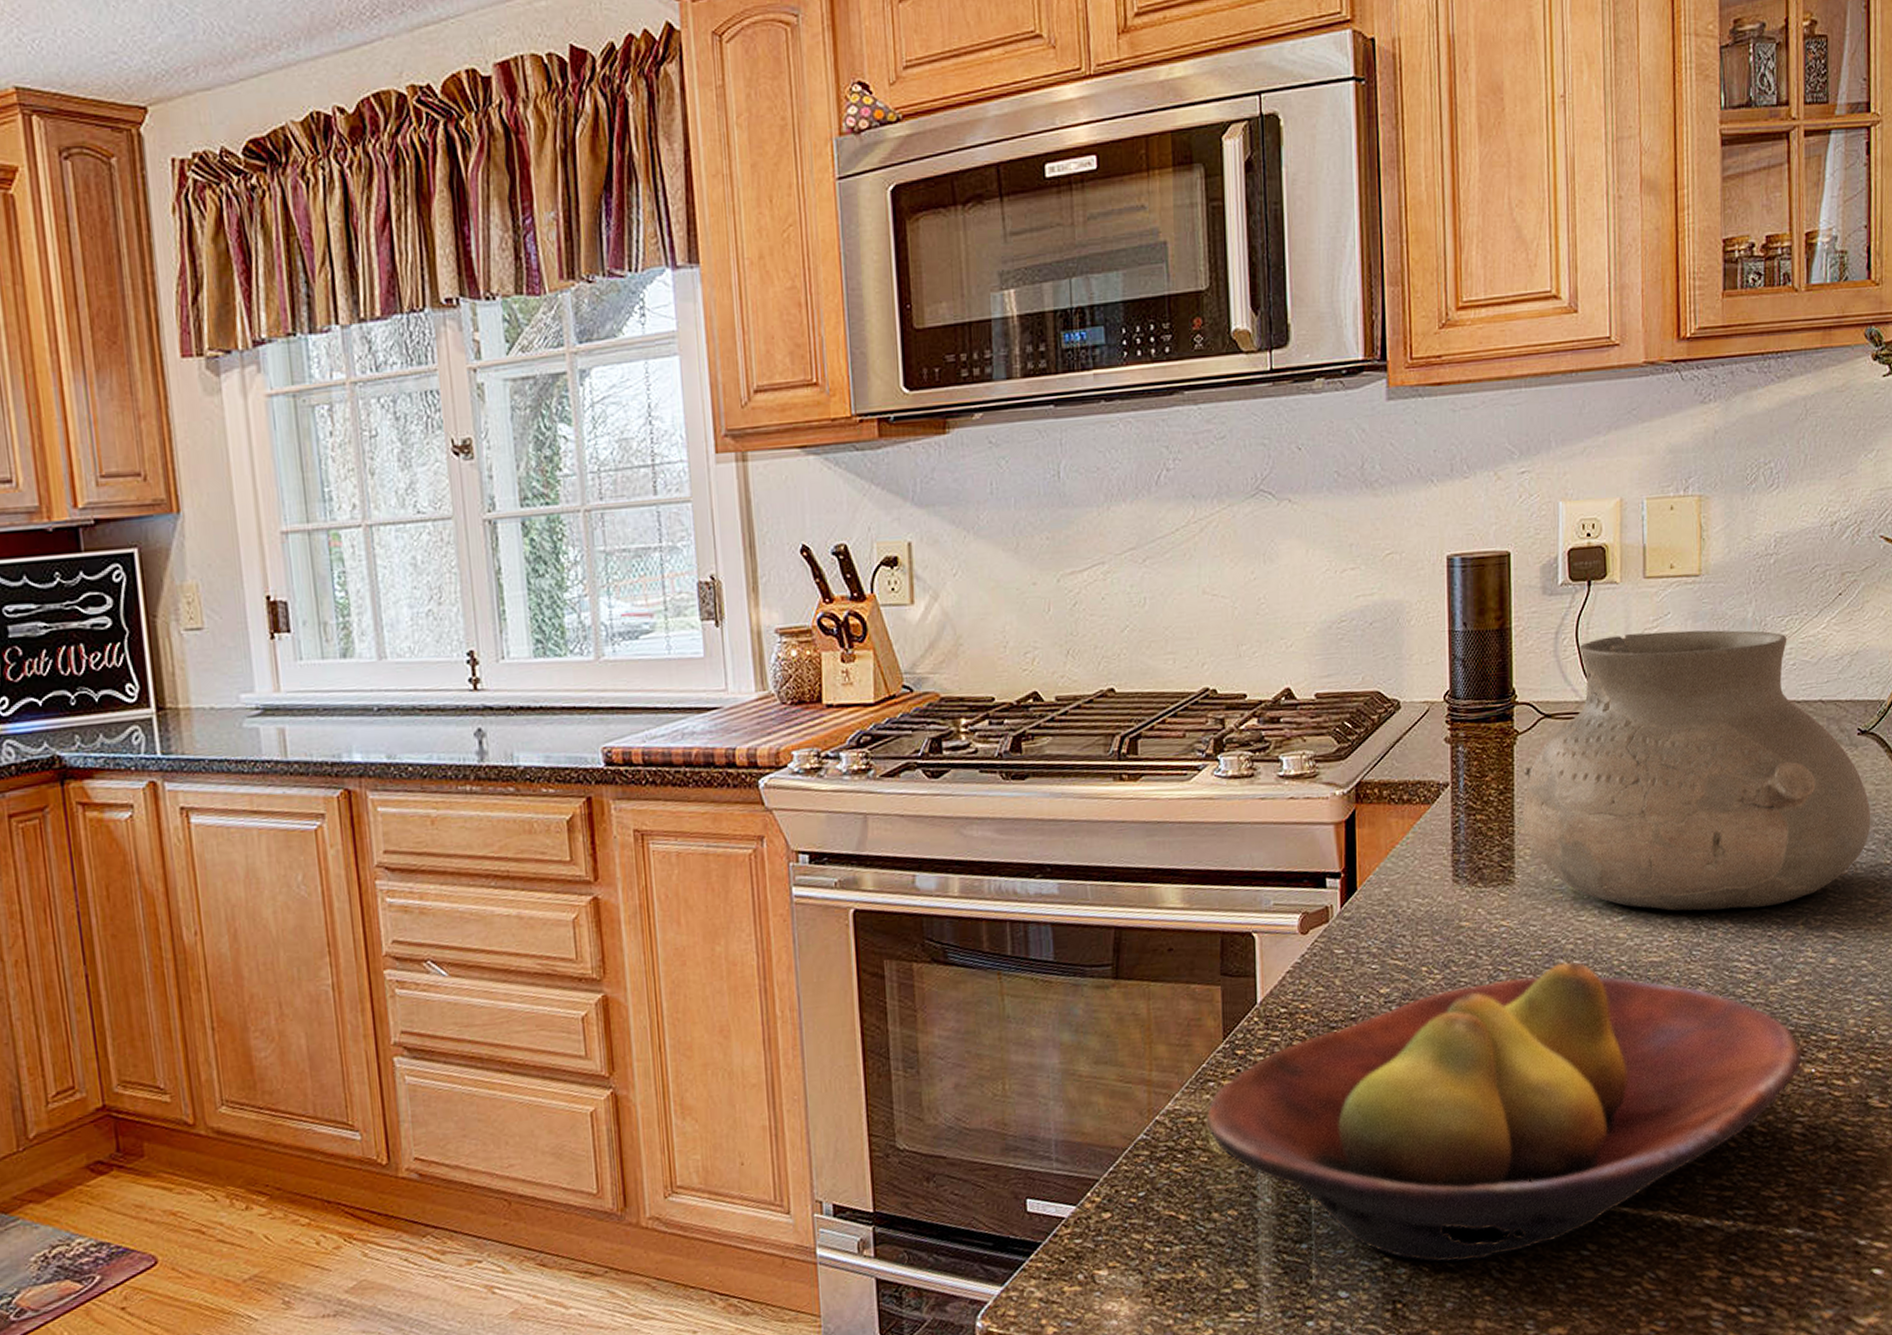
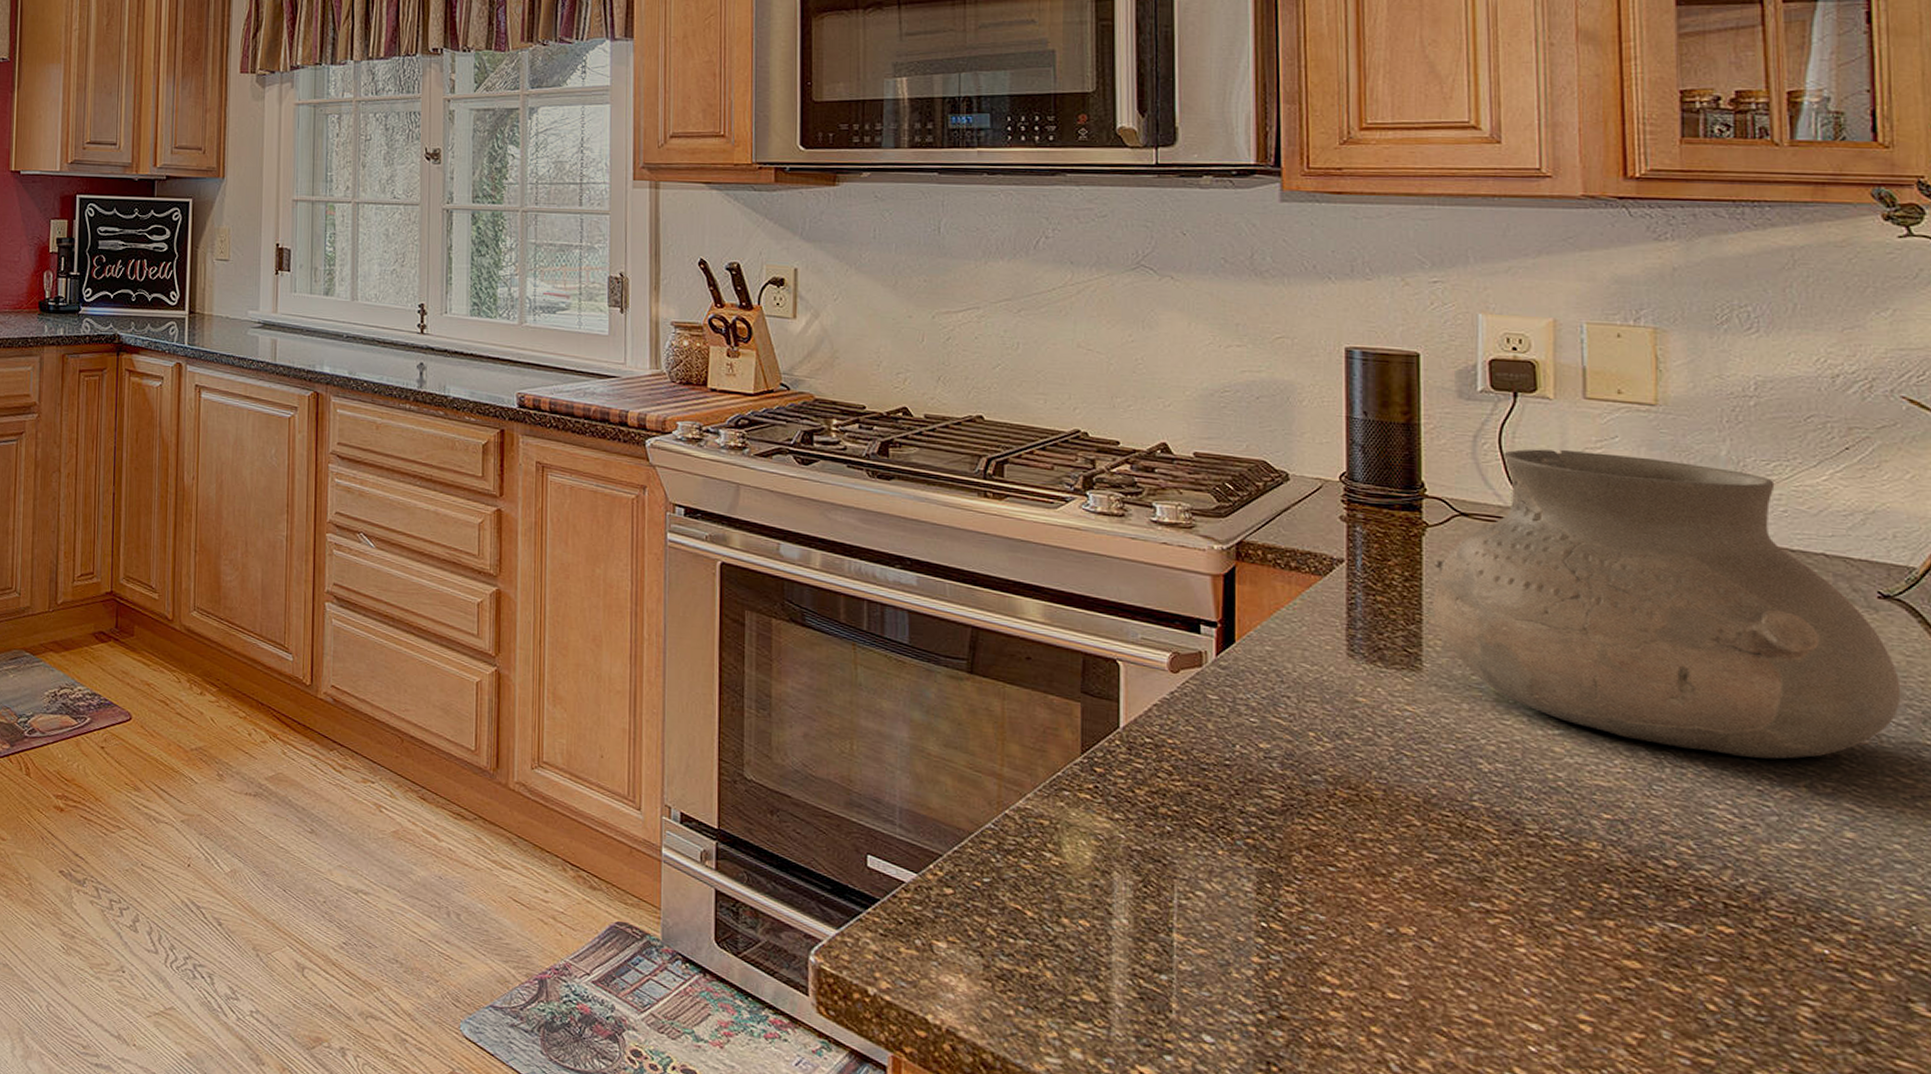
fruit bowl: present [1207,962,1803,1262] -> none [1061,761,1810,1053]

